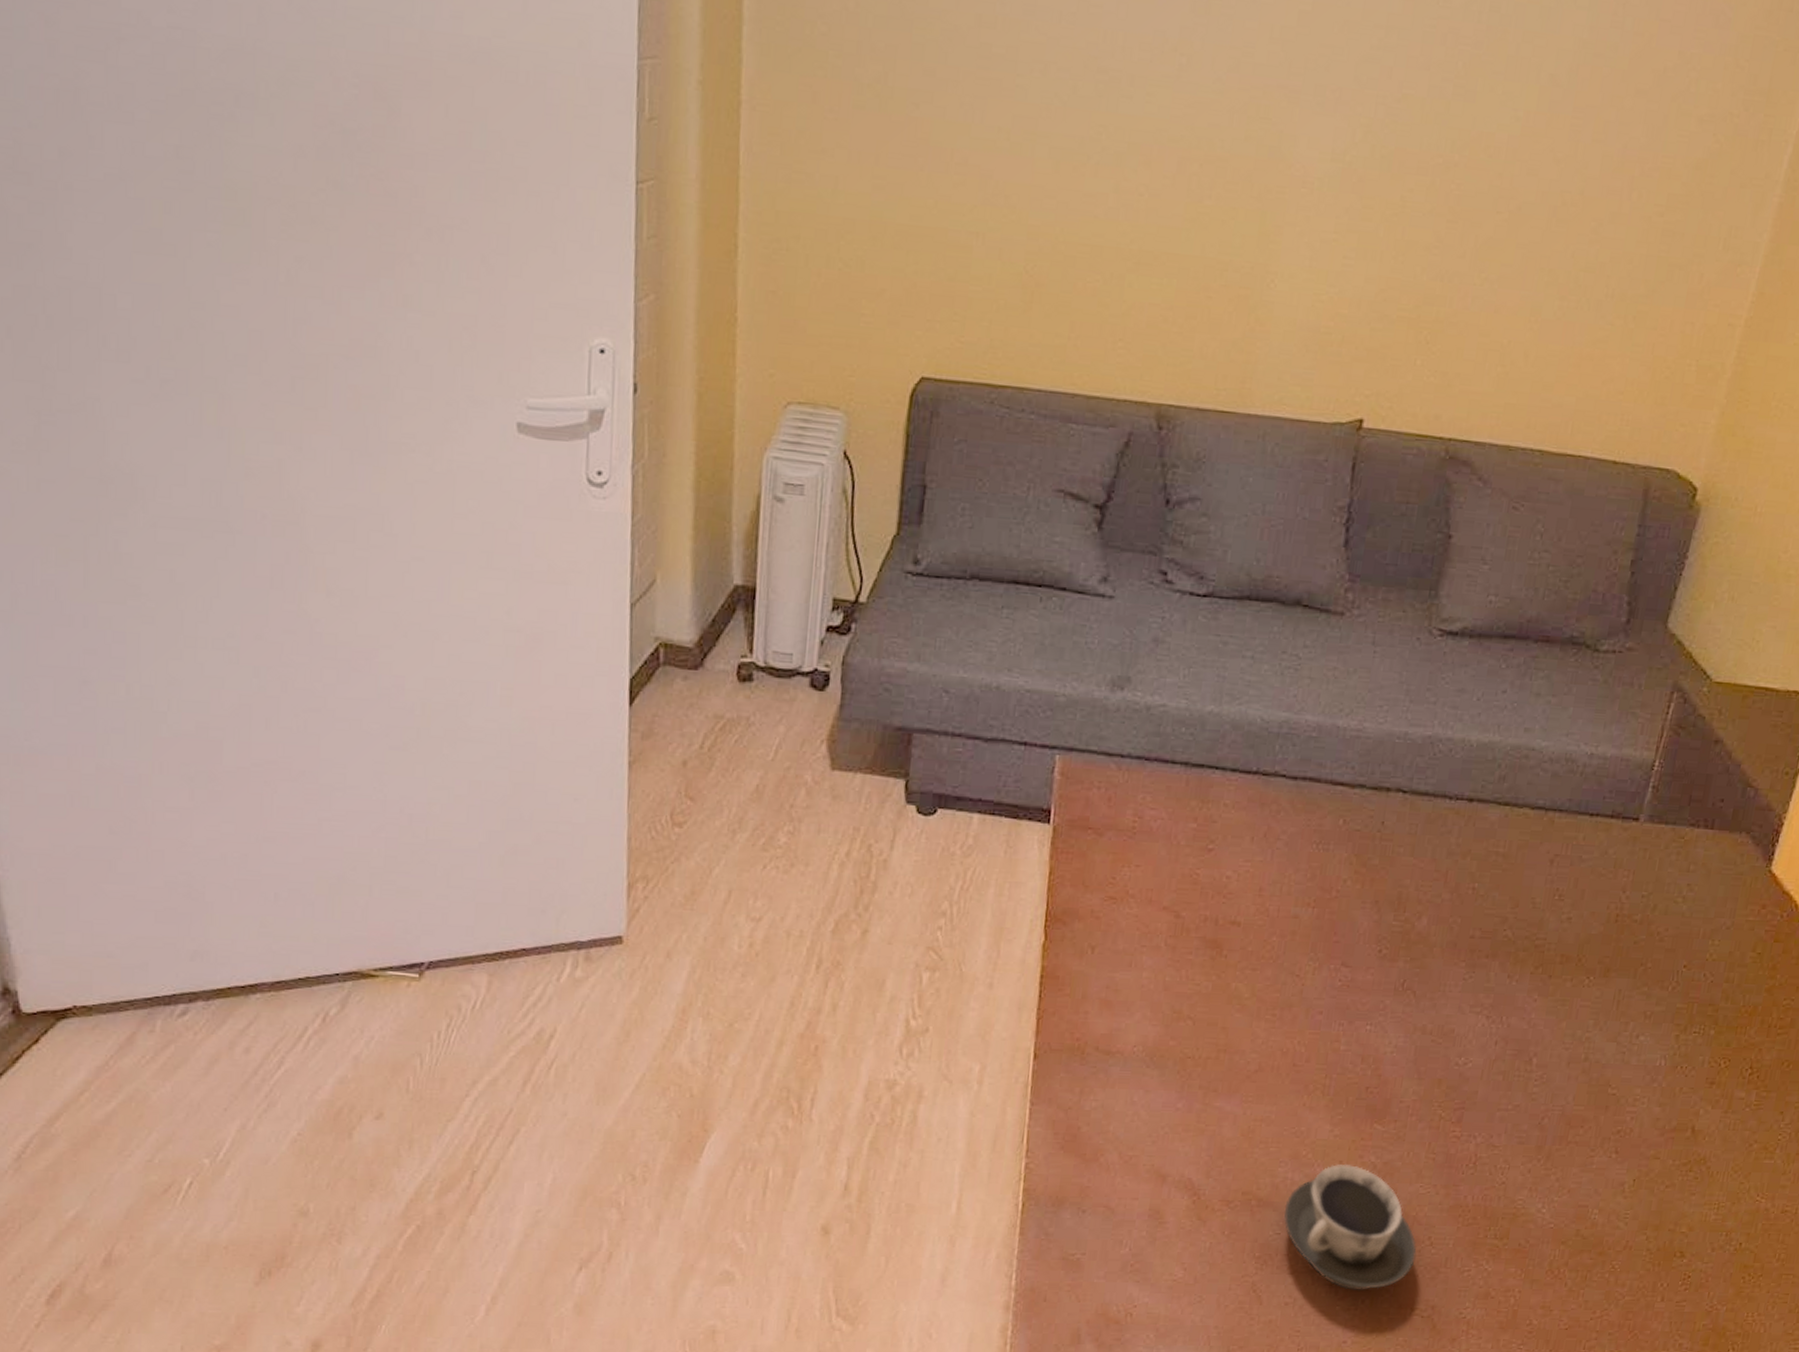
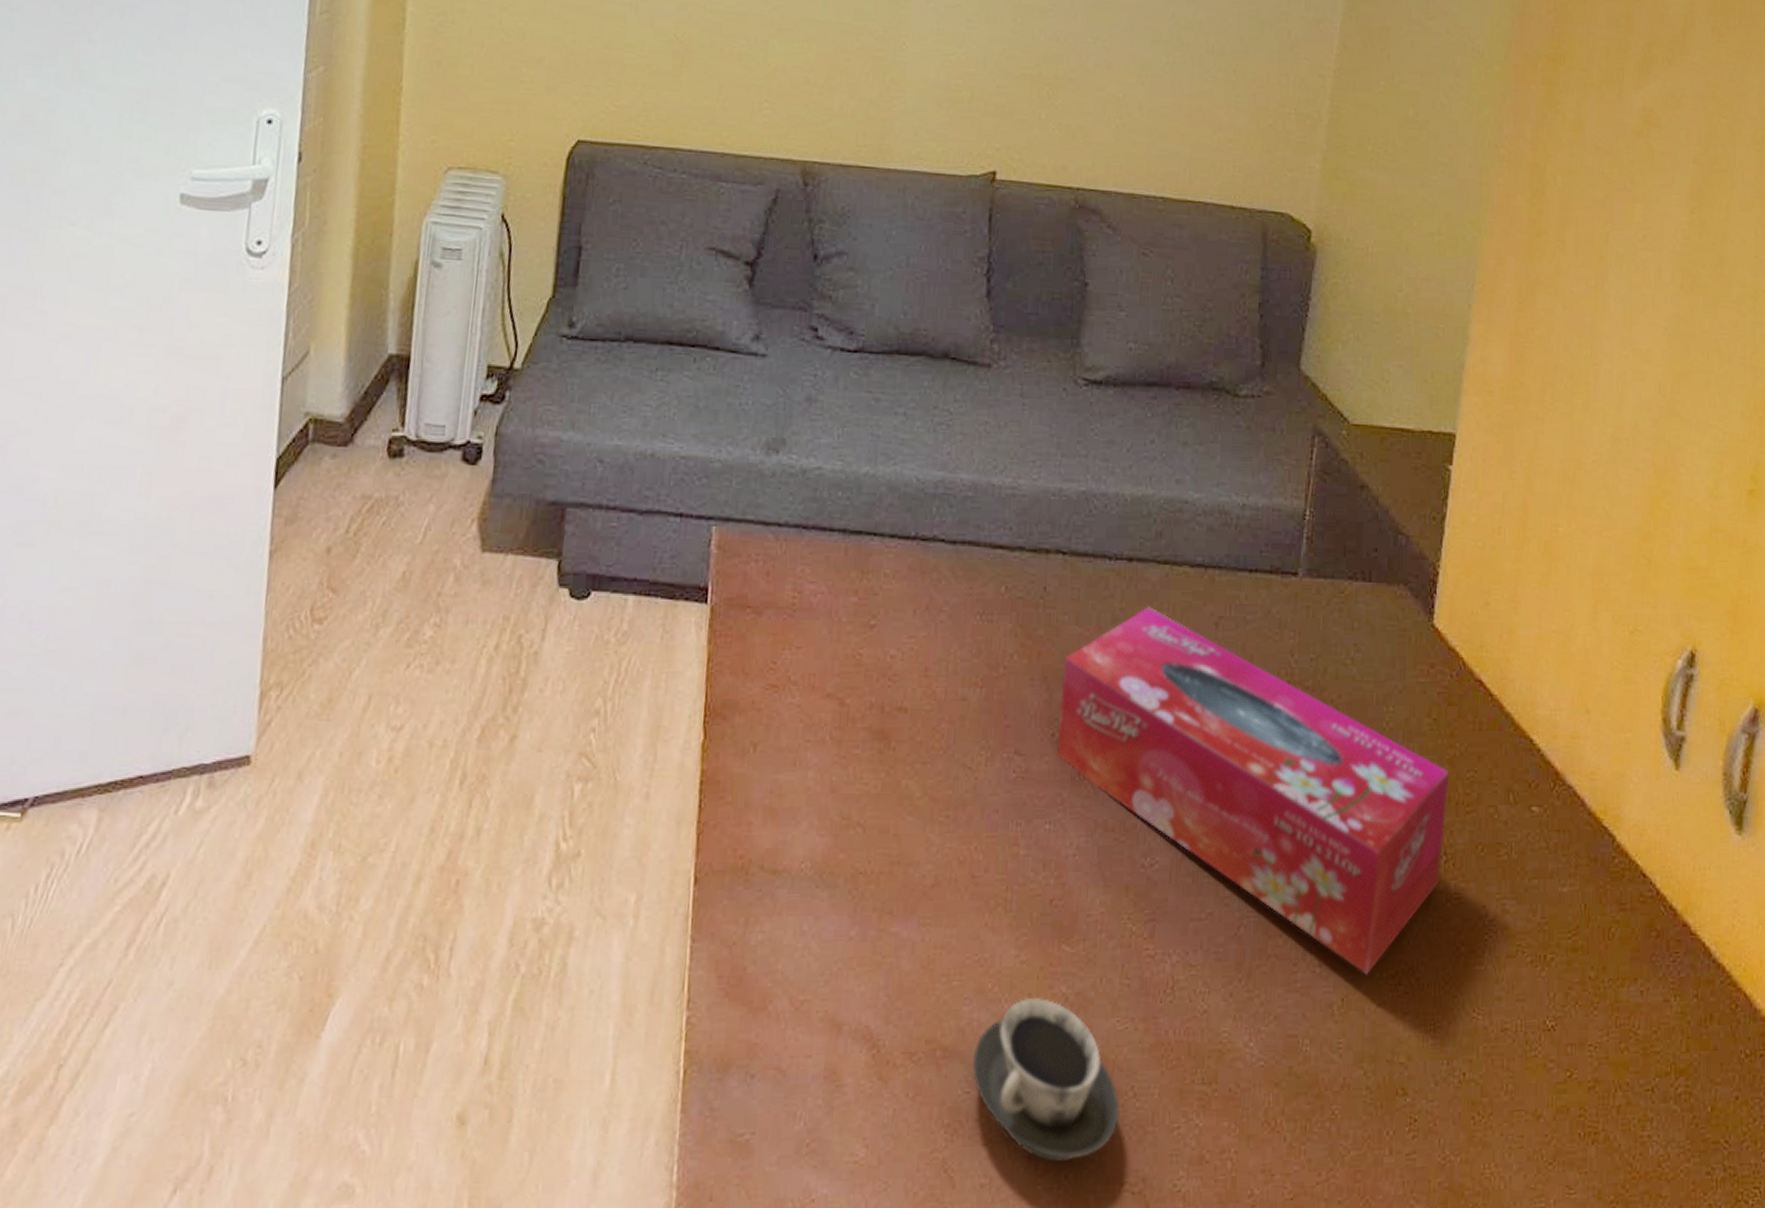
tissue box: none [1382,843,1767,1162] -> present [1056,607,1450,975]

